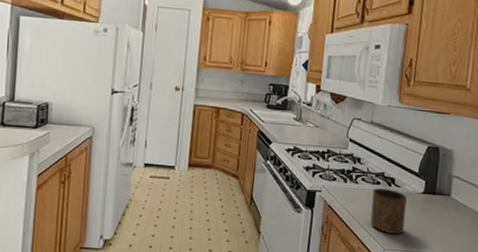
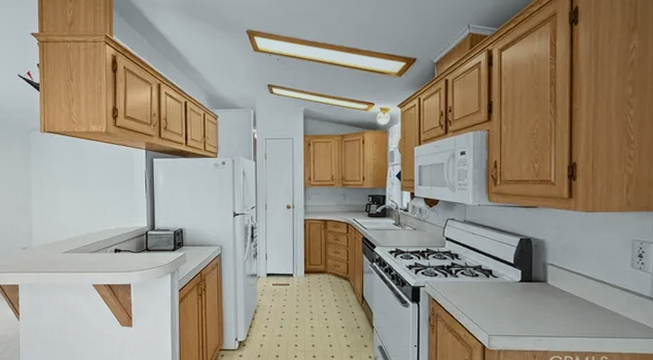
cup: present [370,187,407,235] -> none [472,279,506,322]

